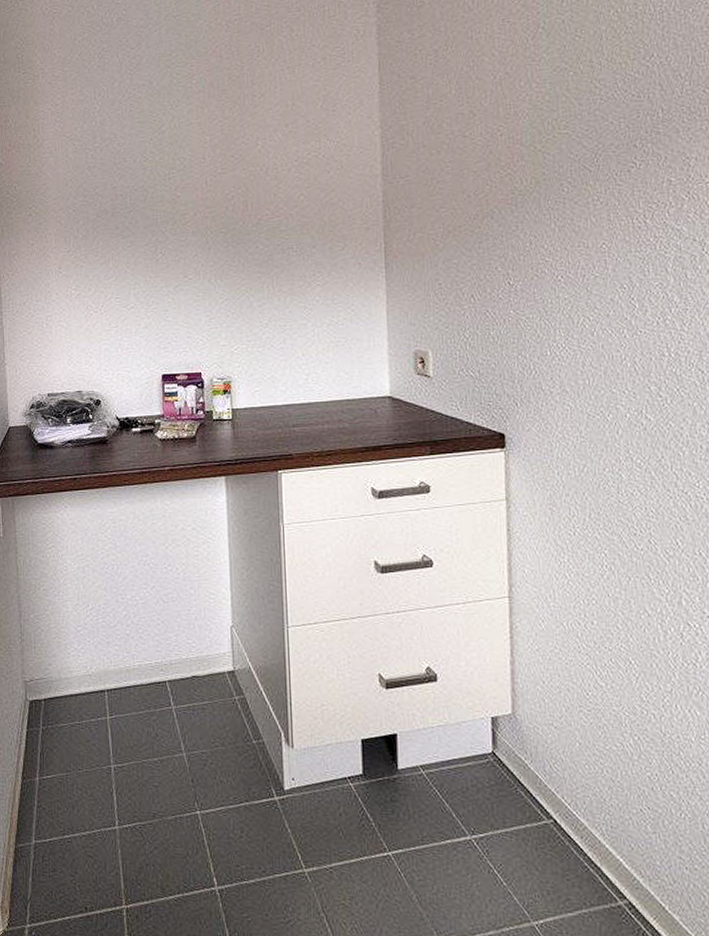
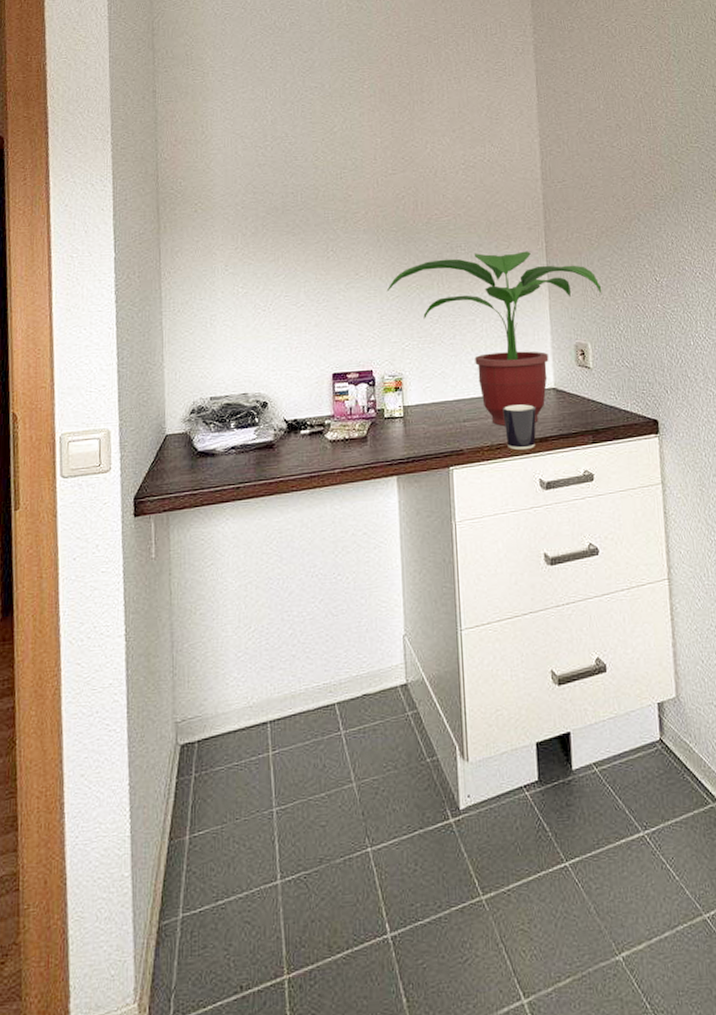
potted plant: none [215,252,447,433] -> present [386,251,602,426]
mug: none [334,412,370,458] -> present [502,404,537,451]

